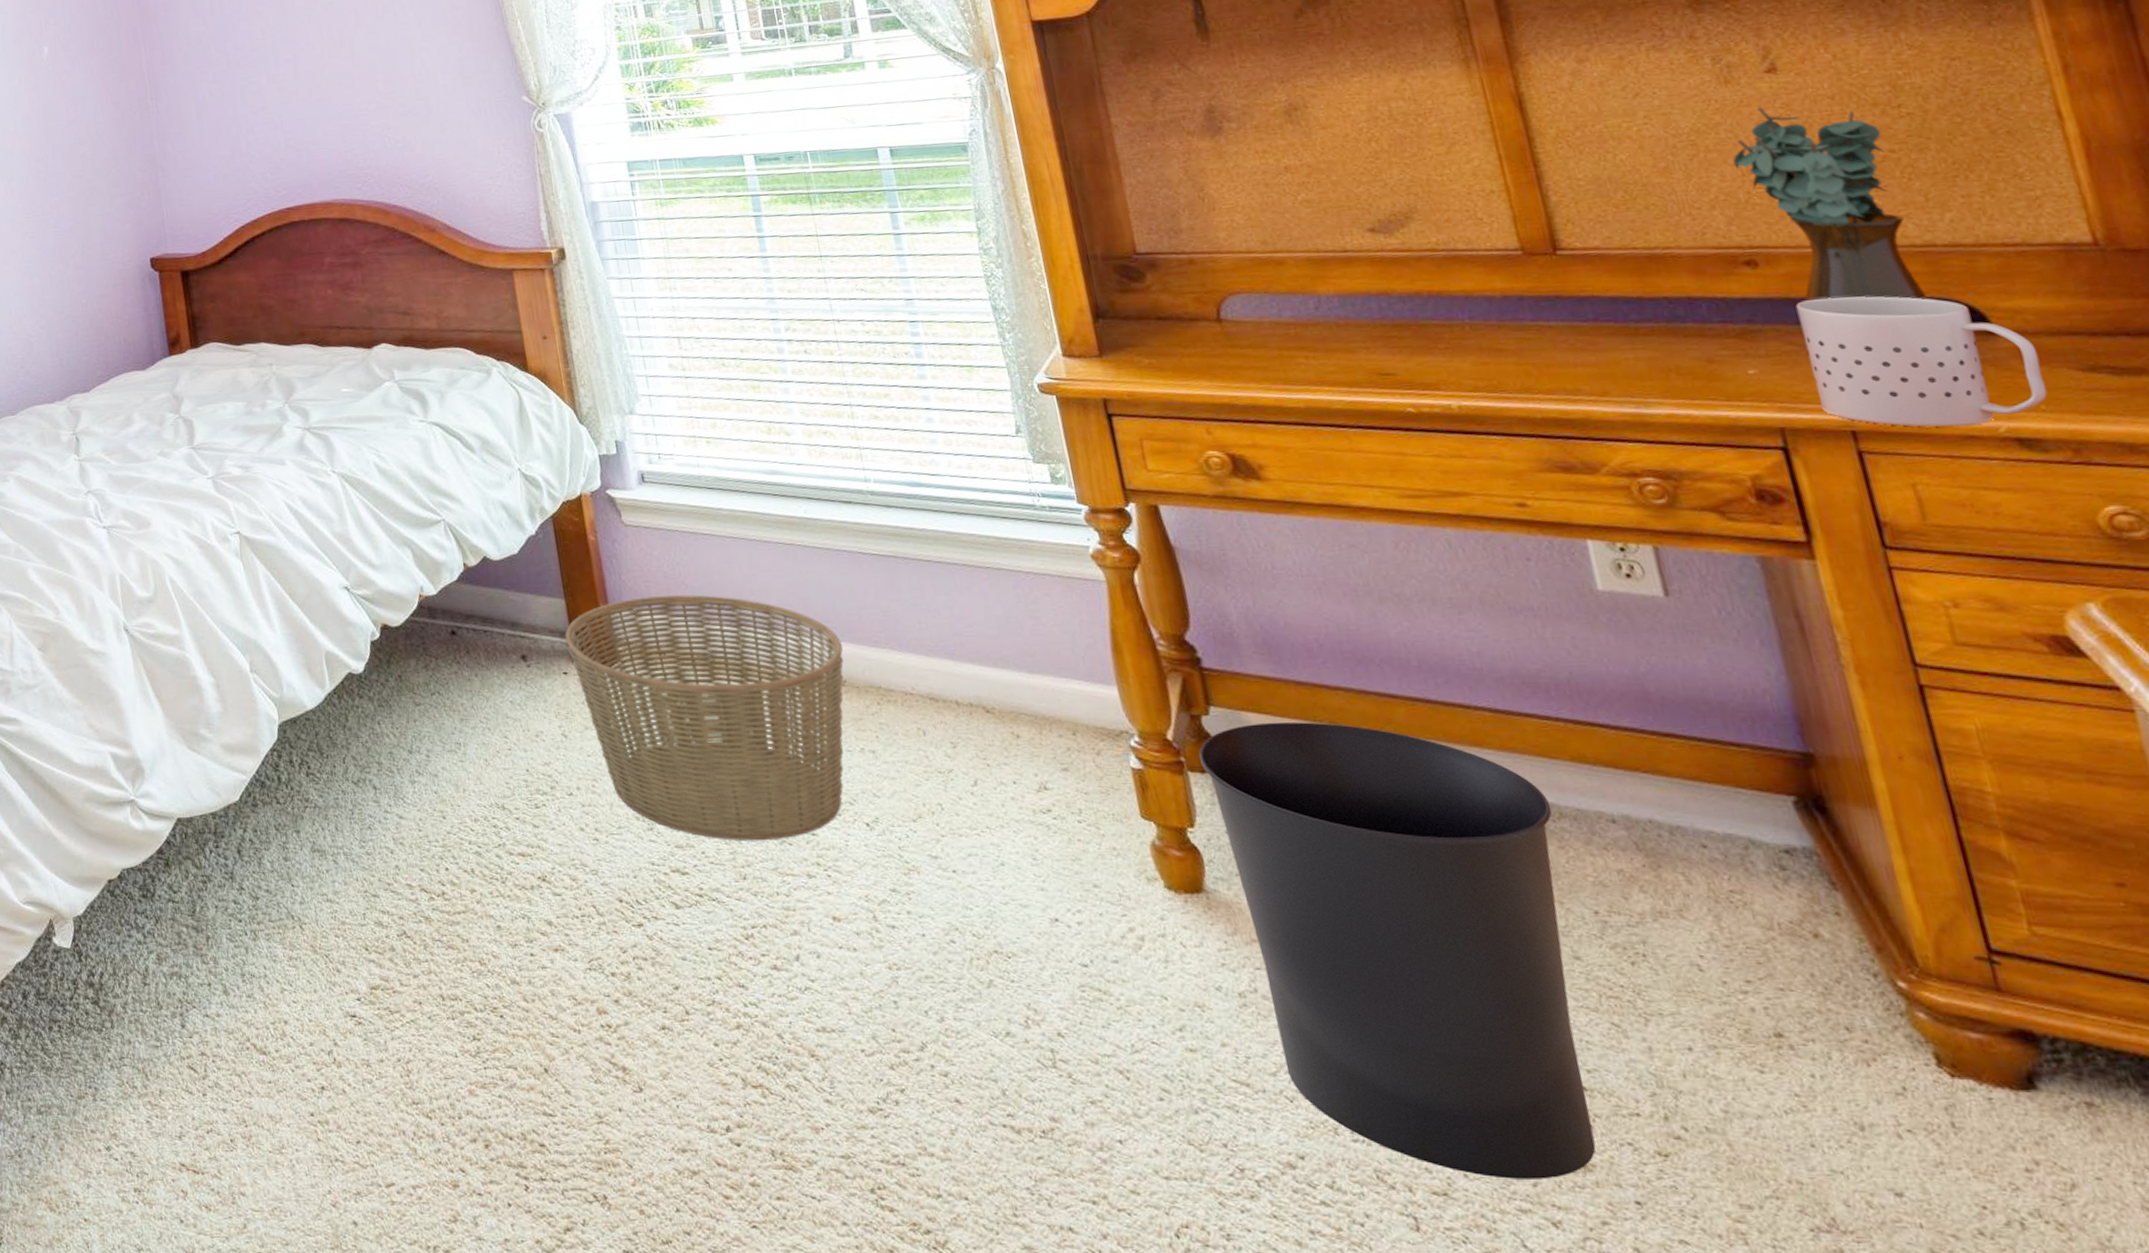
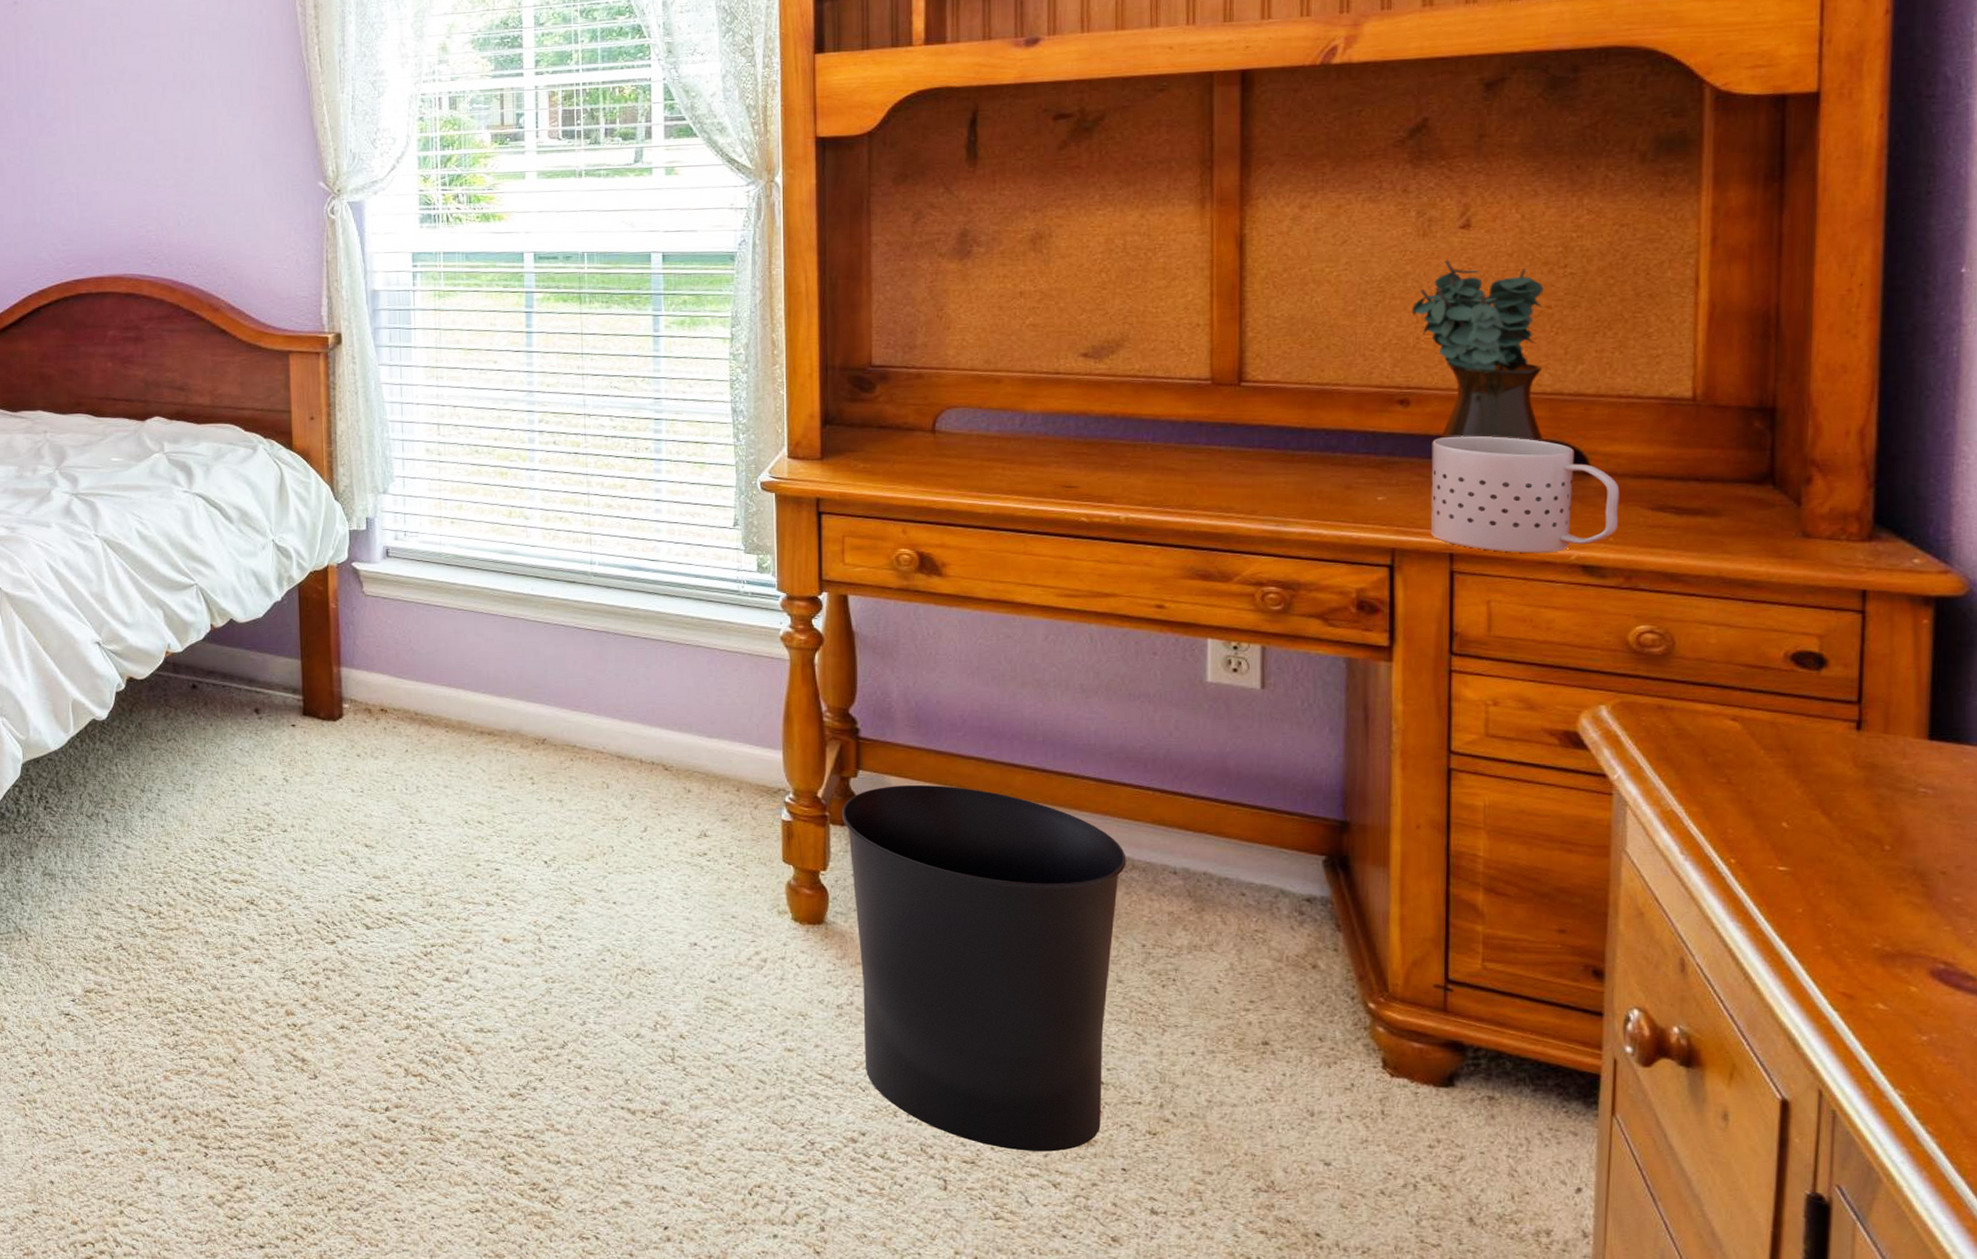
basket: present [565,595,844,840] -> none [297,660,547,873]

